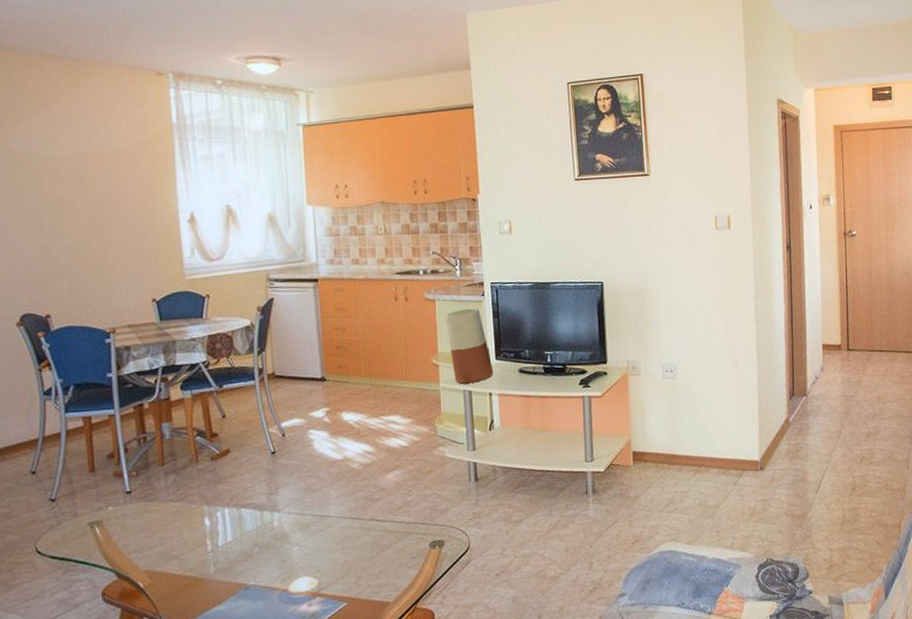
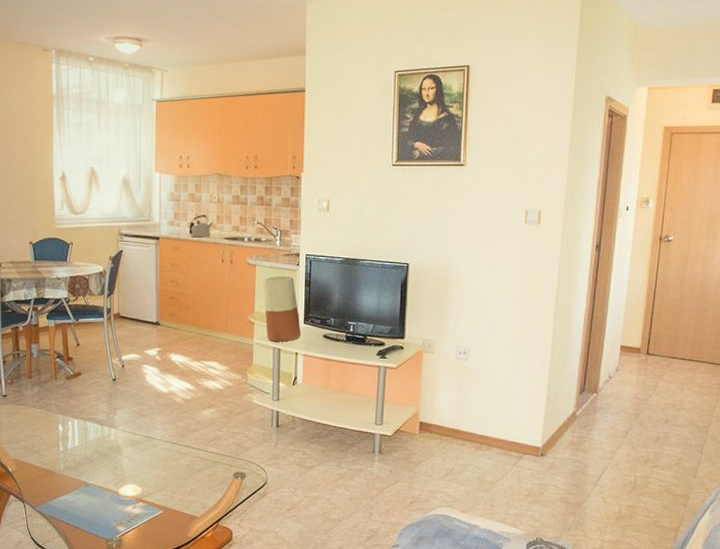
kettle: none [353,248,382,276] -> present [190,214,214,238]

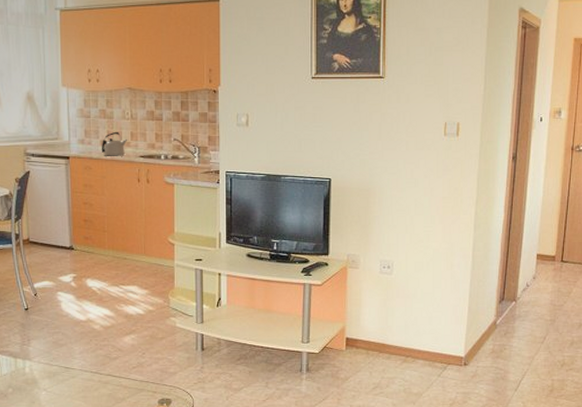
vase: present [263,275,301,342] -> none [182,194,224,263]

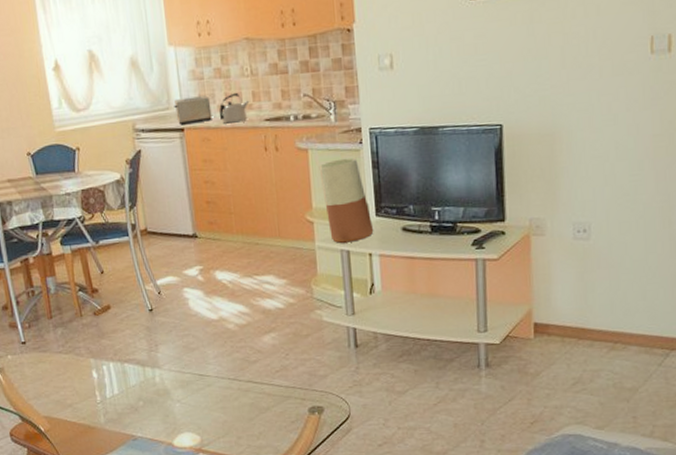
toaster: none [62,131,95,154] -> present [174,95,212,125]
vase: none [182,194,224,263] -> present [319,157,374,243]

